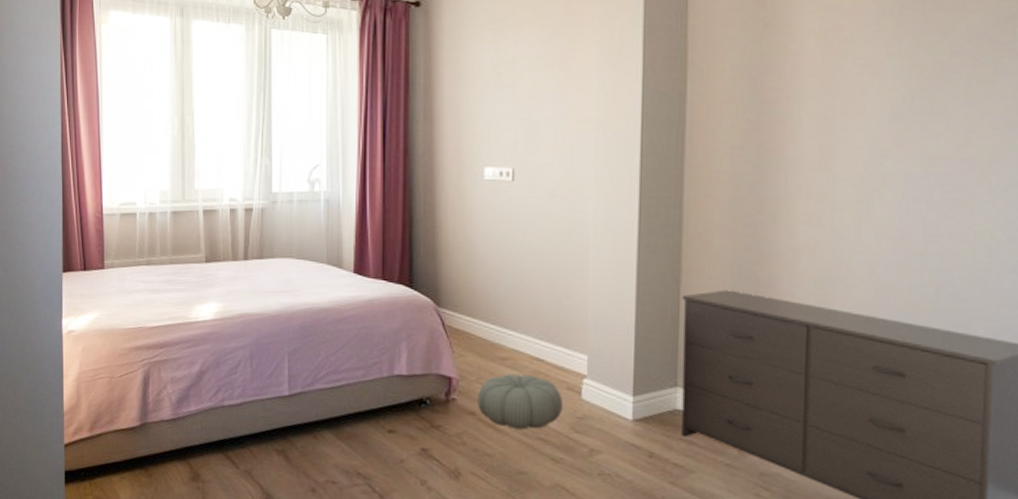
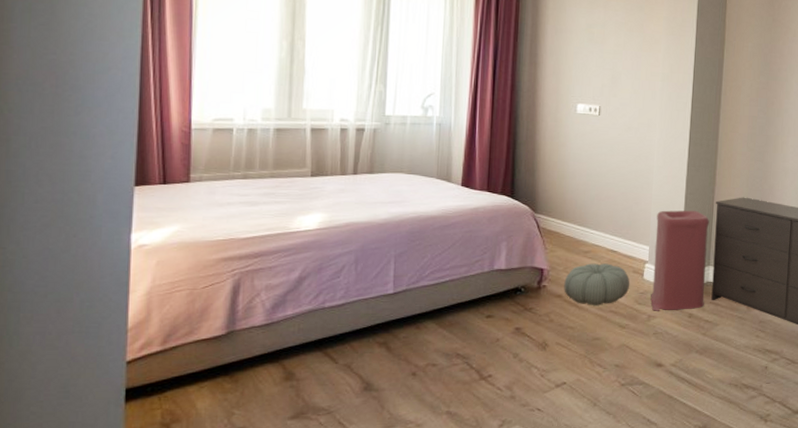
laundry basket: none [592,307,674,446] -> present [650,210,709,311]

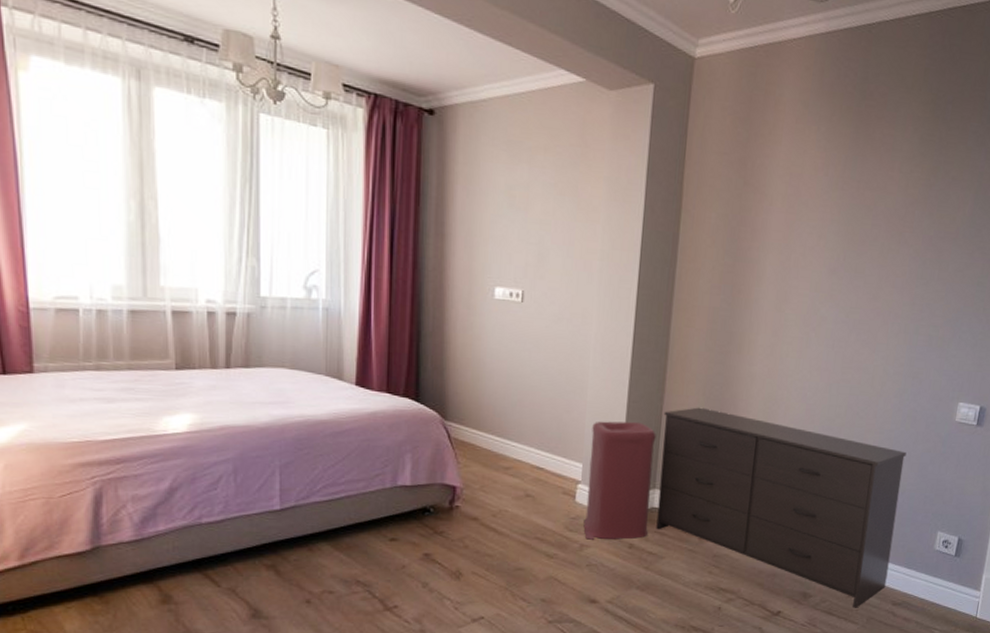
pouf: present [564,263,630,305] -> none [480,481,560,531]

